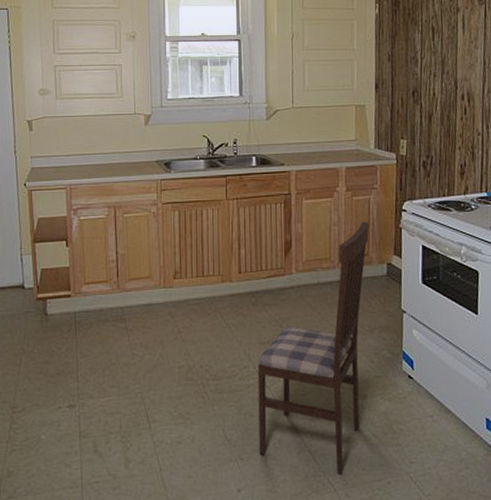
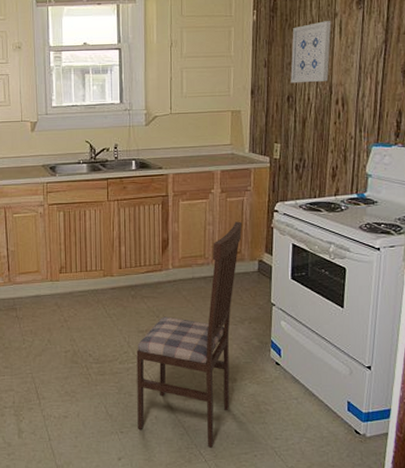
wall art: none [415,16,454,78] -> present [290,21,332,83]

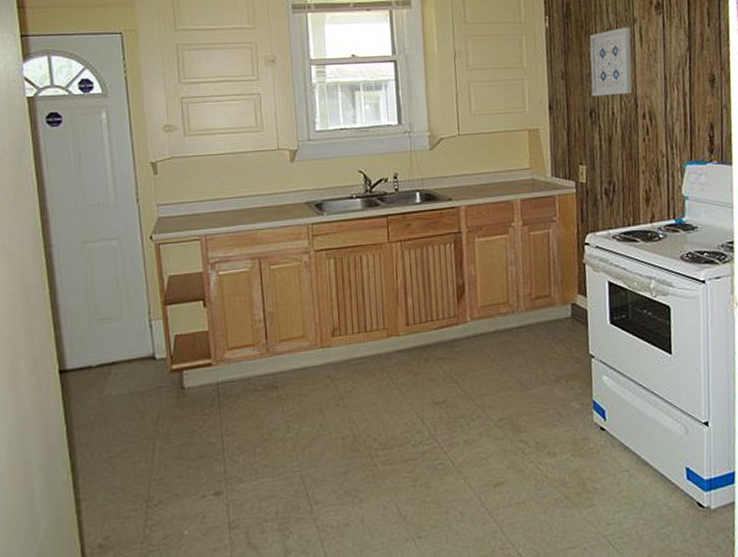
dining chair: present [136,221,243,448] -> none [432,258,550,545]

